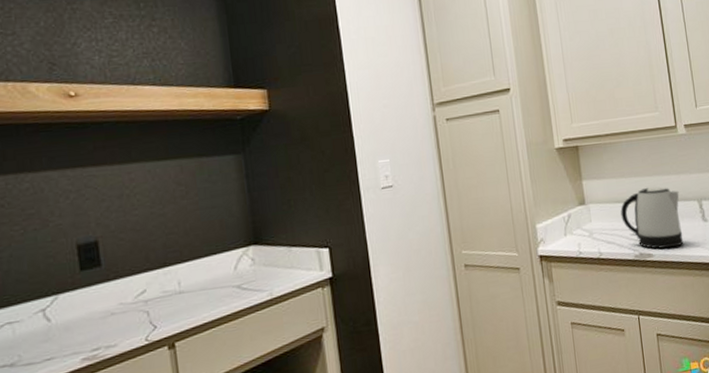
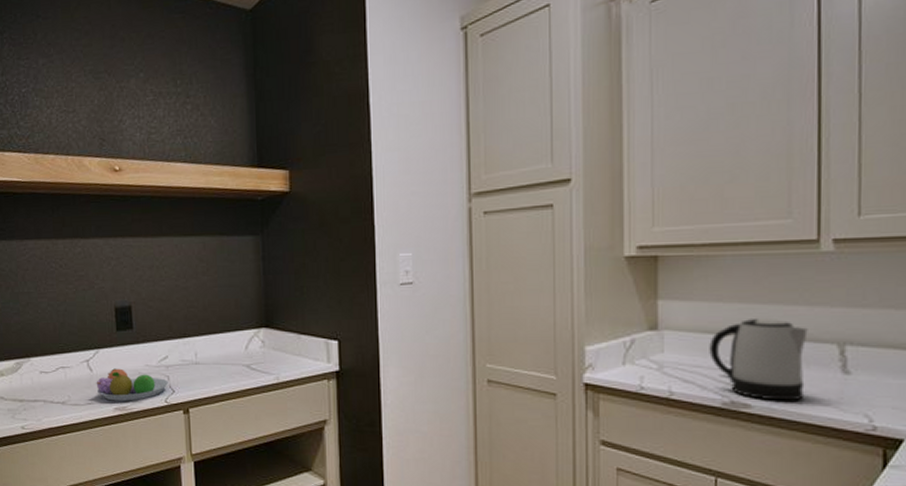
fruit bowl: none [56,312,150,352] -> present [96,368,169,401]

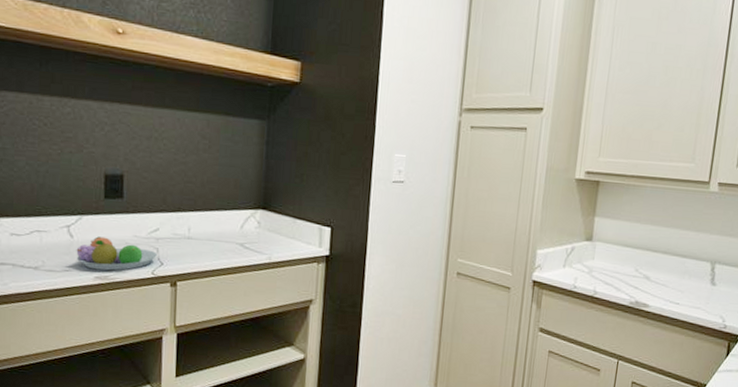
kettle: present [709,319,808,401] -> none [625,238,694,304]

